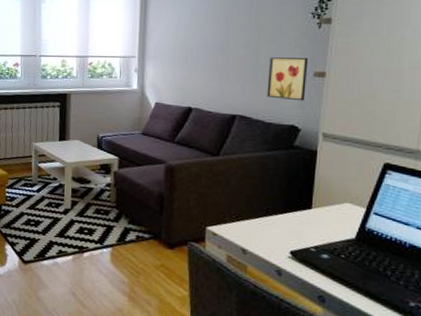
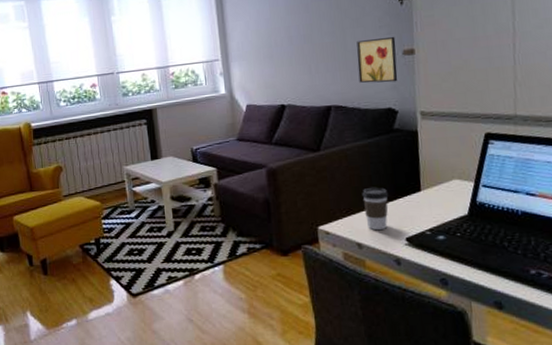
coffee cup: none [253,197,280,240] -> present [362,187,389,231]

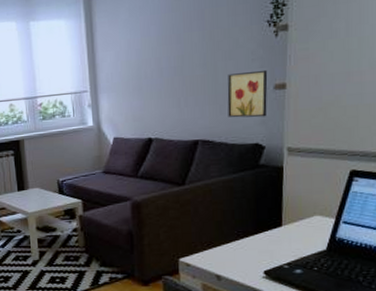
coffee cup: present [362,187,389,231] -> none [224,221,250,264]

